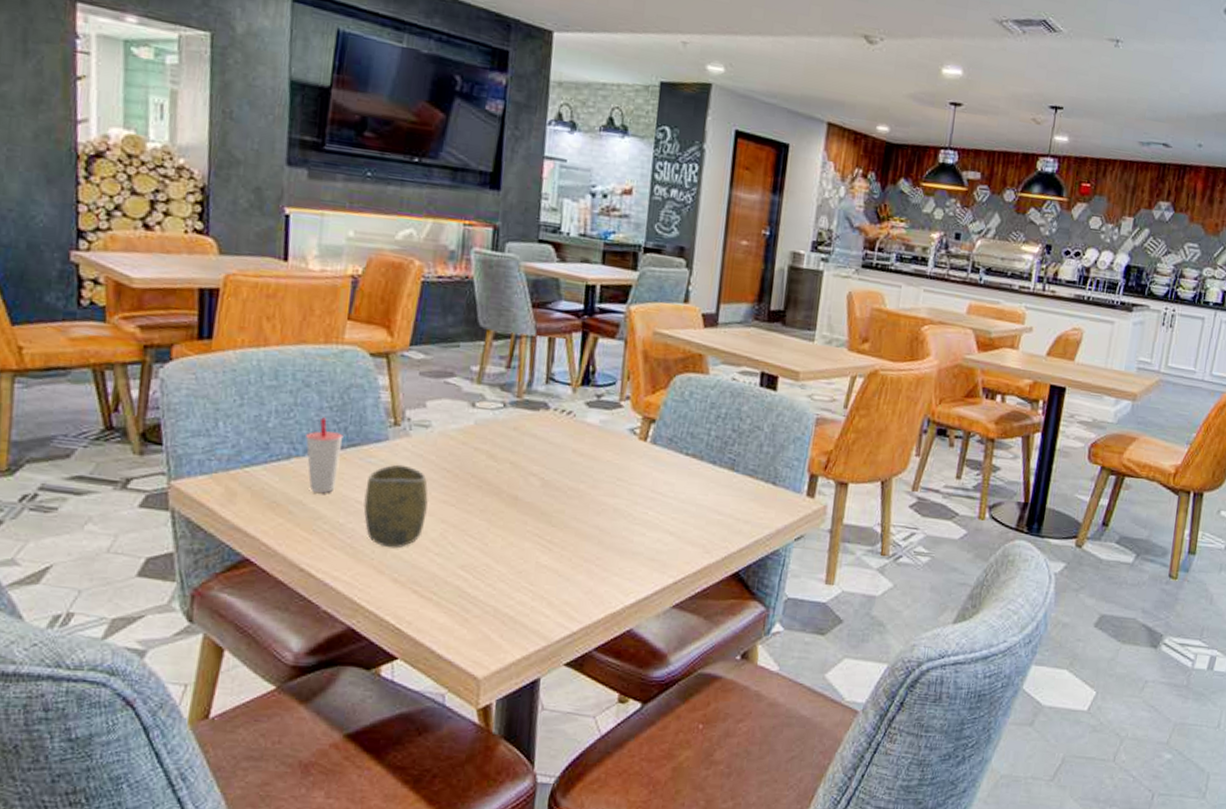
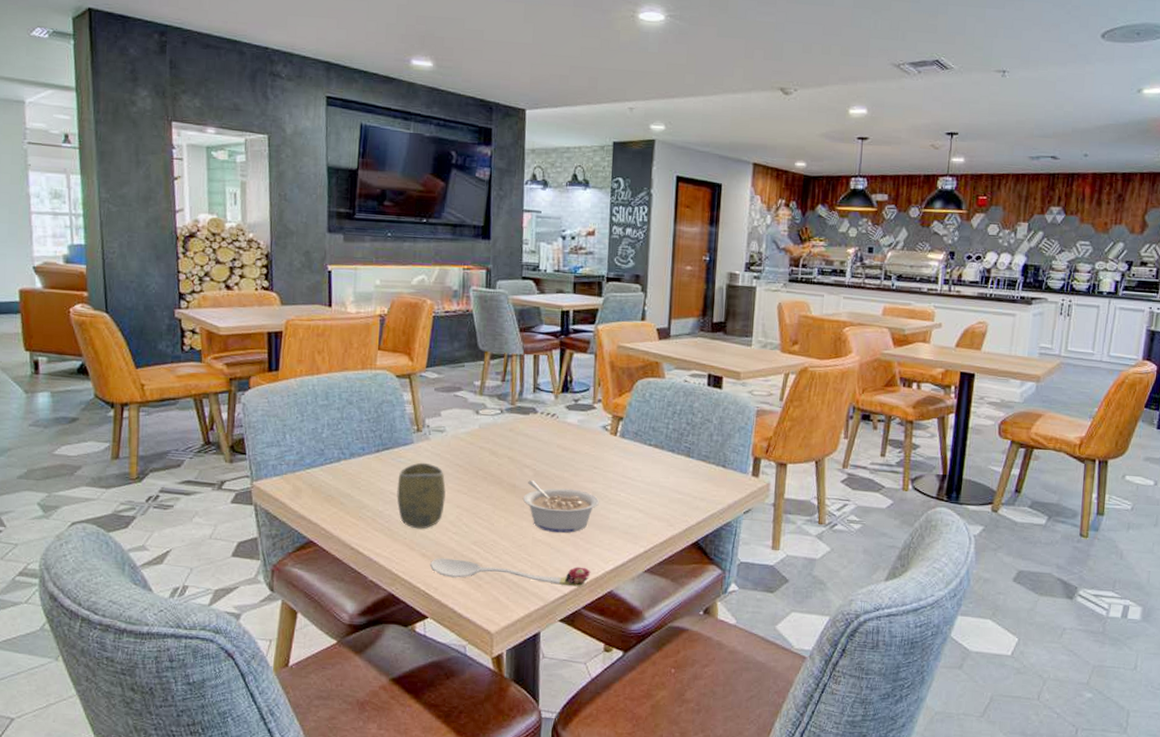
cup: present [305,417,344,494] -> none [351,428,379,488]
spoon: none [402,584,607,624] -> present [429,558,591,587]
legume: none [525,492,621,558] -> present [522,480,599,534]

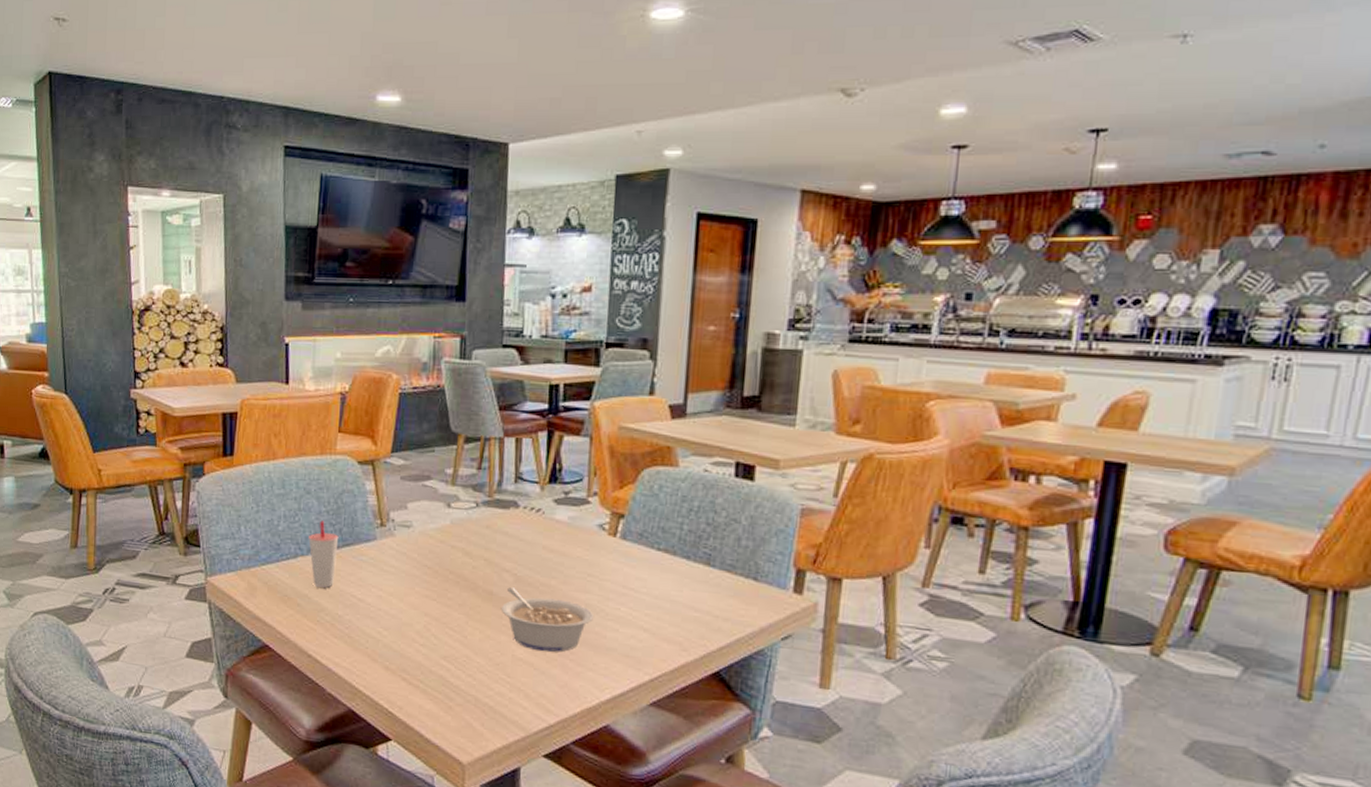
cup: none [351,428,379,488] -> present [308,520,339,588]
cup: present [397,462,446,529] -> none [358,562,412,639]
spoon: present [429,558,591,587] -> none [393,672,583,718]

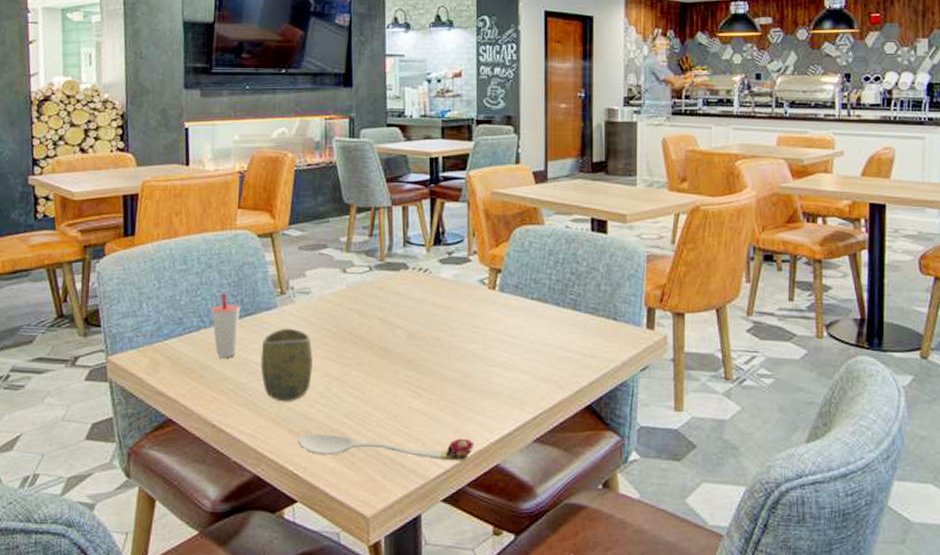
cup: none [358,562,412,639] -> present [260,328,313,402]
spoon: none [393,672,583,718] -> present [297,433,475,461]
legume: present [500,587,593,653] -> none [396,343,480,401]

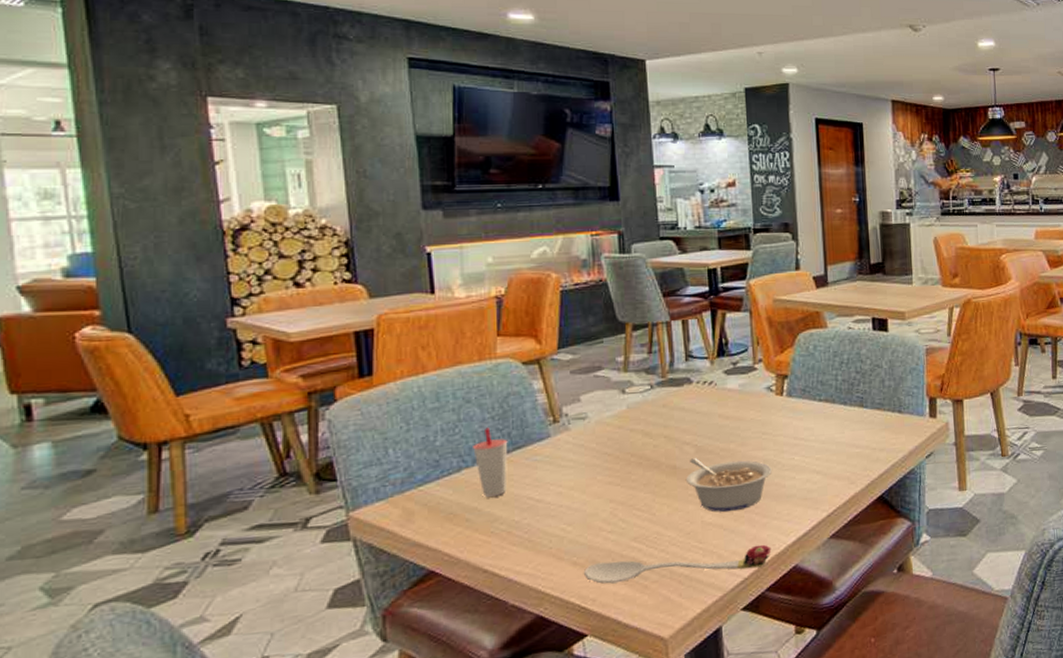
cup: present [260,328,313,402] -> none [535,456,595,535]
legume: none [396,343,480,401] -> present [685,458,772,512]

